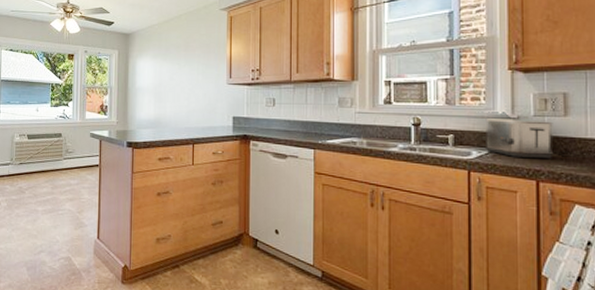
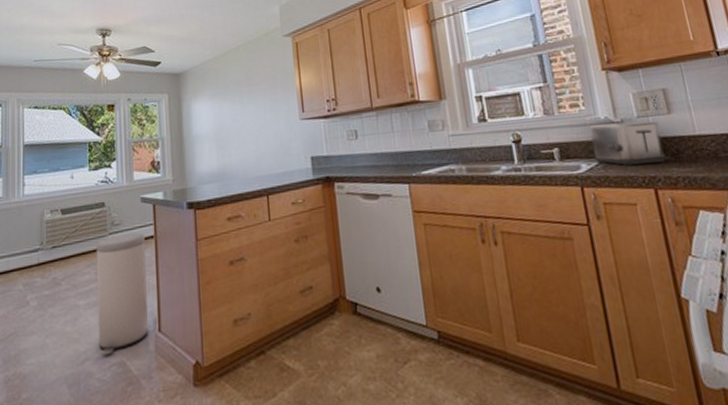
pedal bin: none [51,160,91,251] -> present [96,232,148,356]

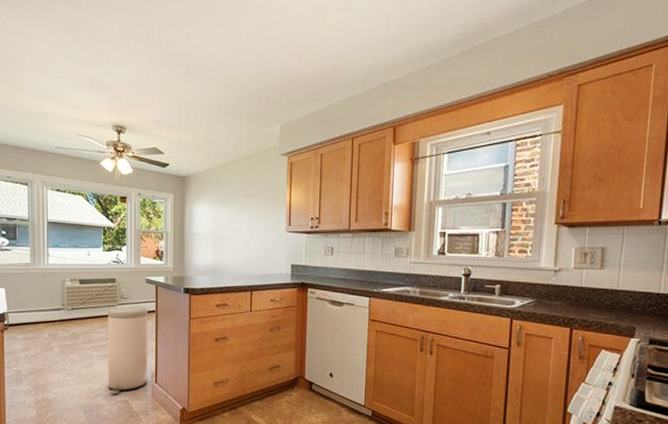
toaster: present [589,121,666,166] -> none [528,270,590,309]

